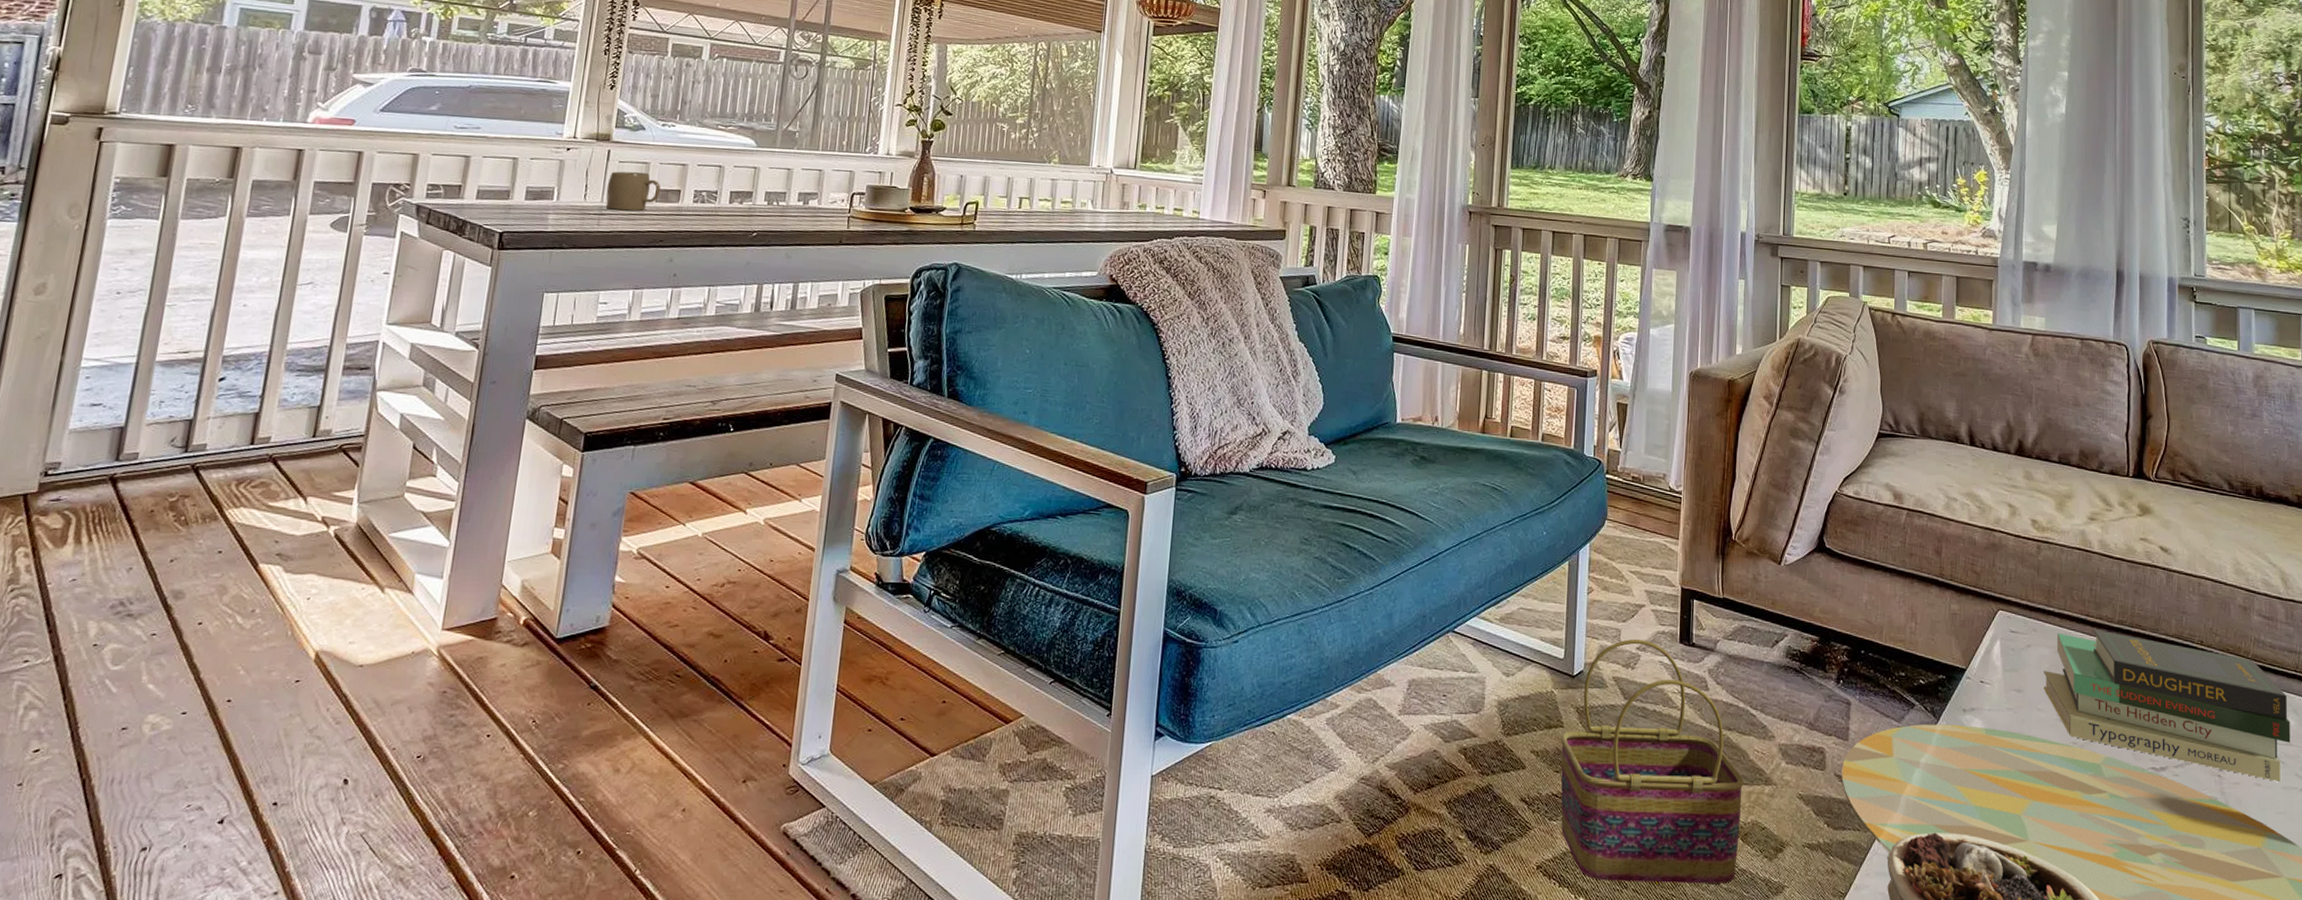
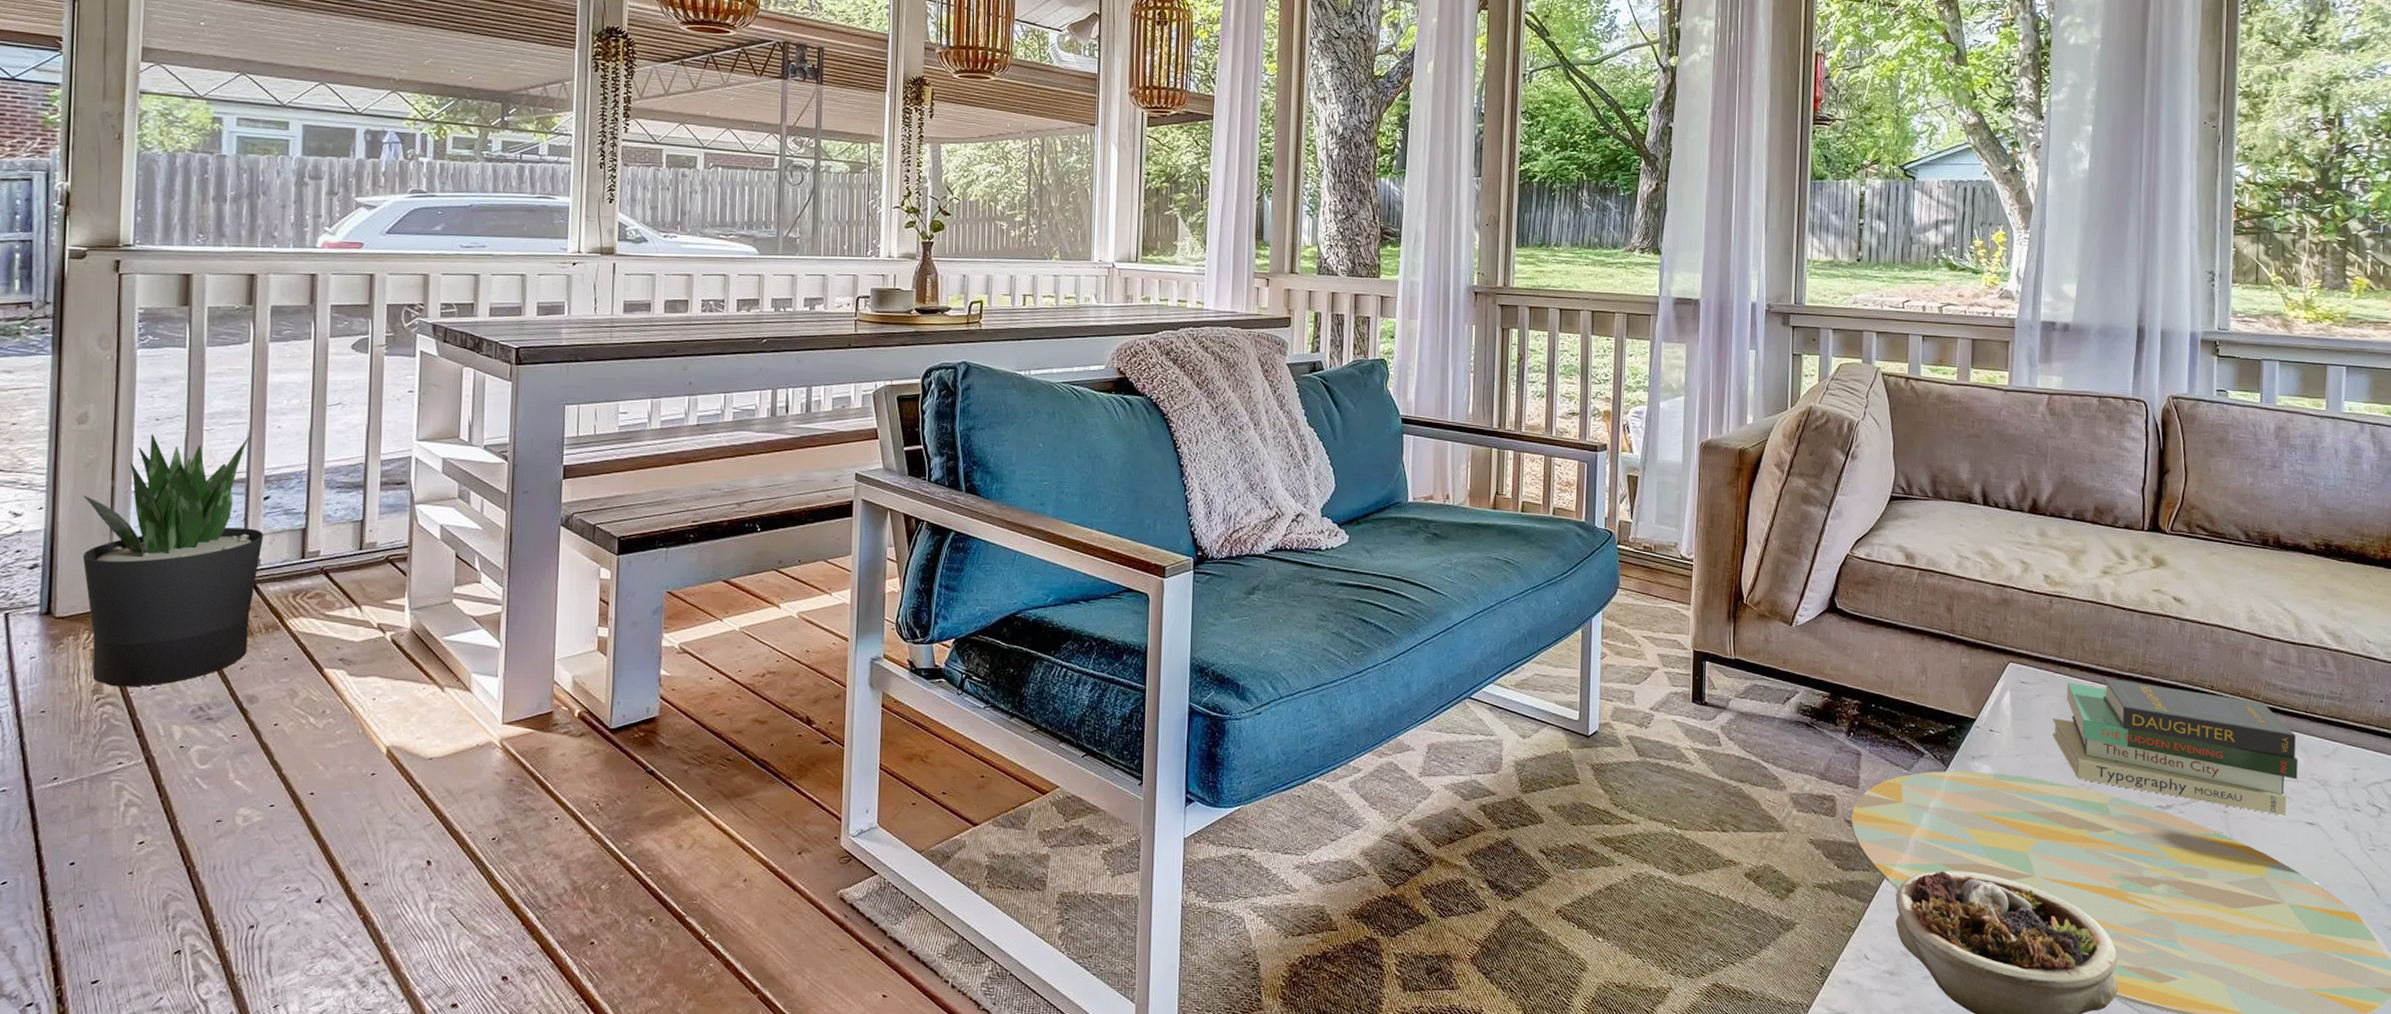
planter: none [11,308,214,578] -> present [82,434,264,687]
mug: present [605,171,661,212] -> none [615,284,669,323]
basket: present [1560,639,1744,884] -> none [1577,700,1756,923]

